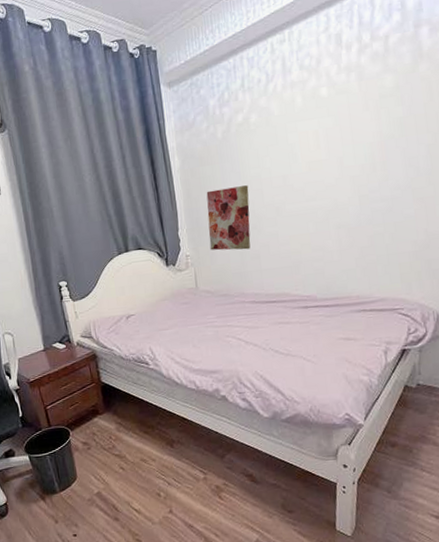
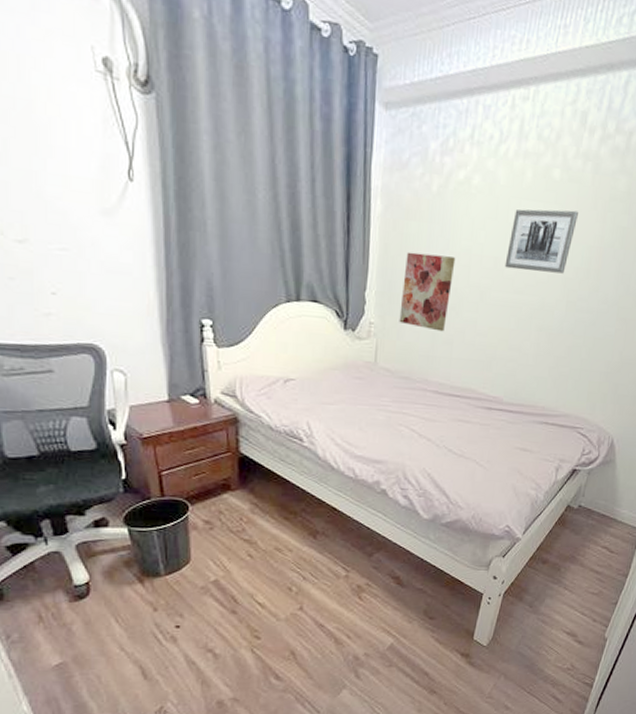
wall art: none [292,116,353,182] -> present [504,209,578,274]

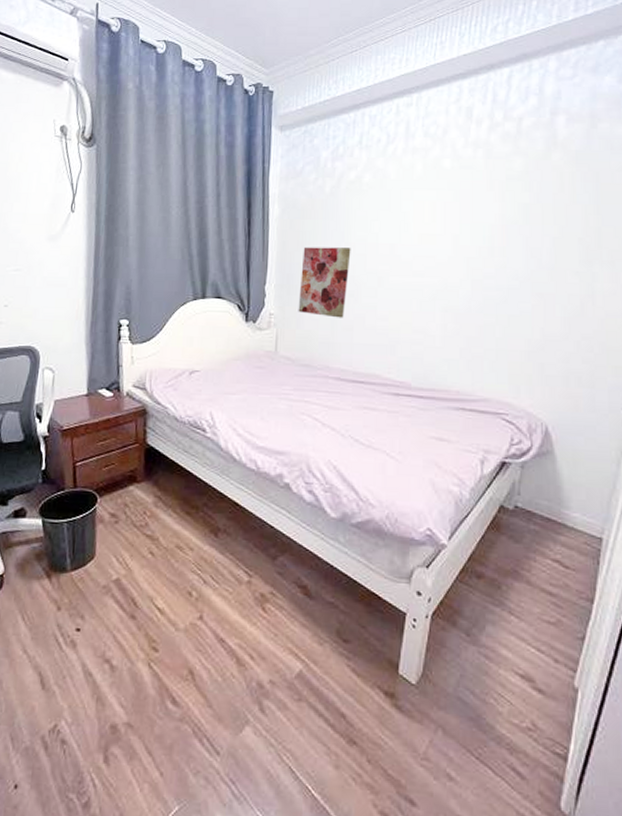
wall art: present [504,209,578,274] -> none [401,194,474,254]

